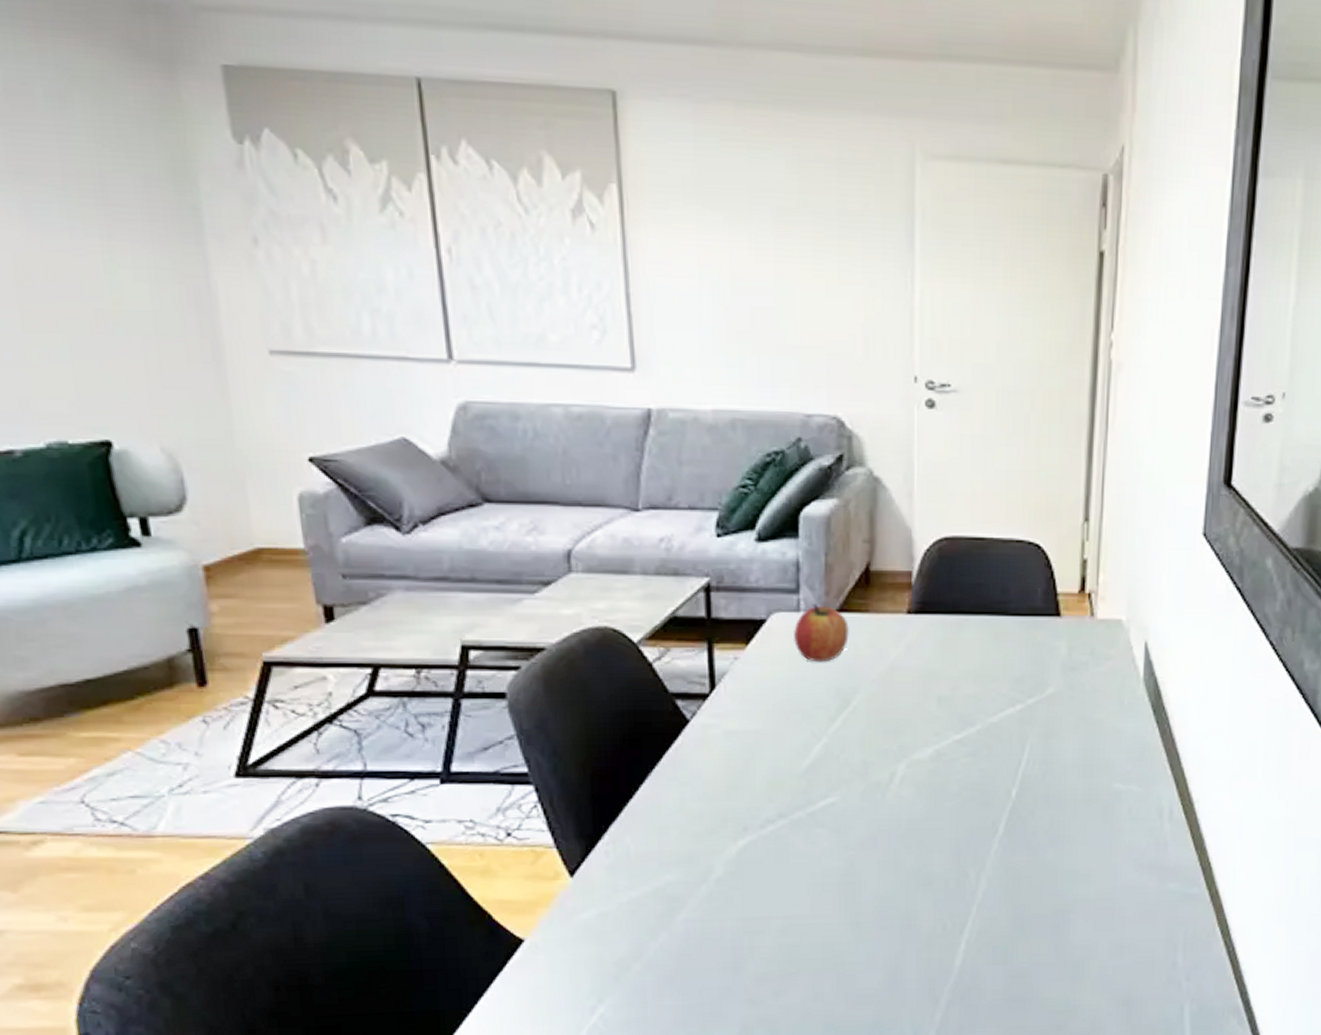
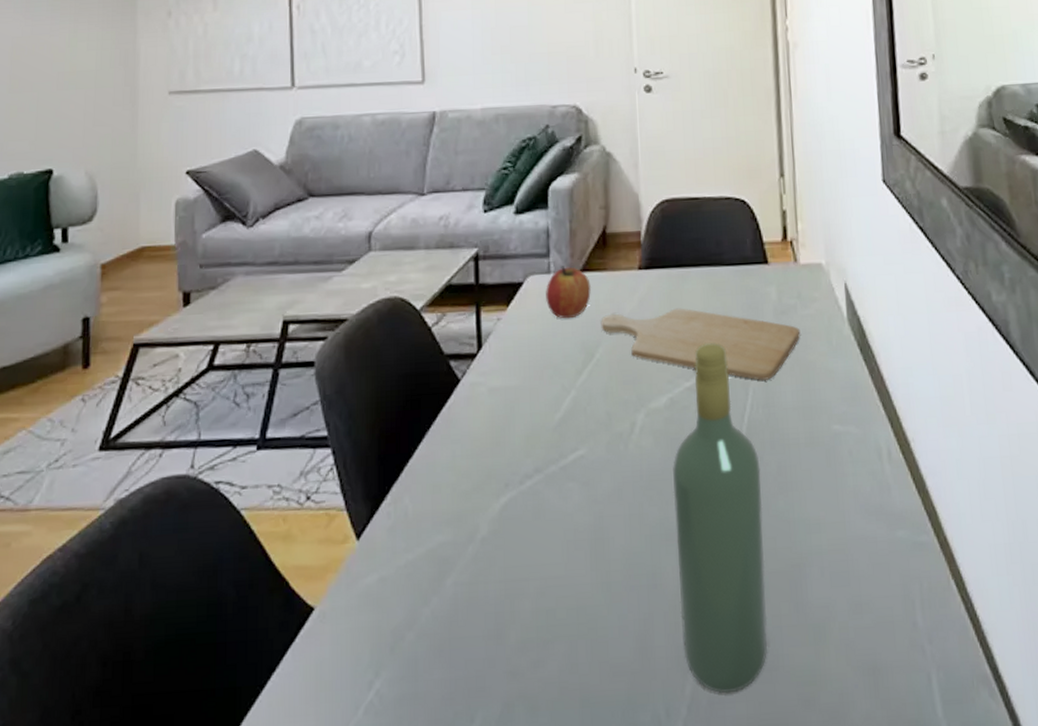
chopping board: none [859,658,1090,737] -> present [601,308,801,381]
wine bottle: none [933,696,1031,1020] -> present [673,343,768,694]

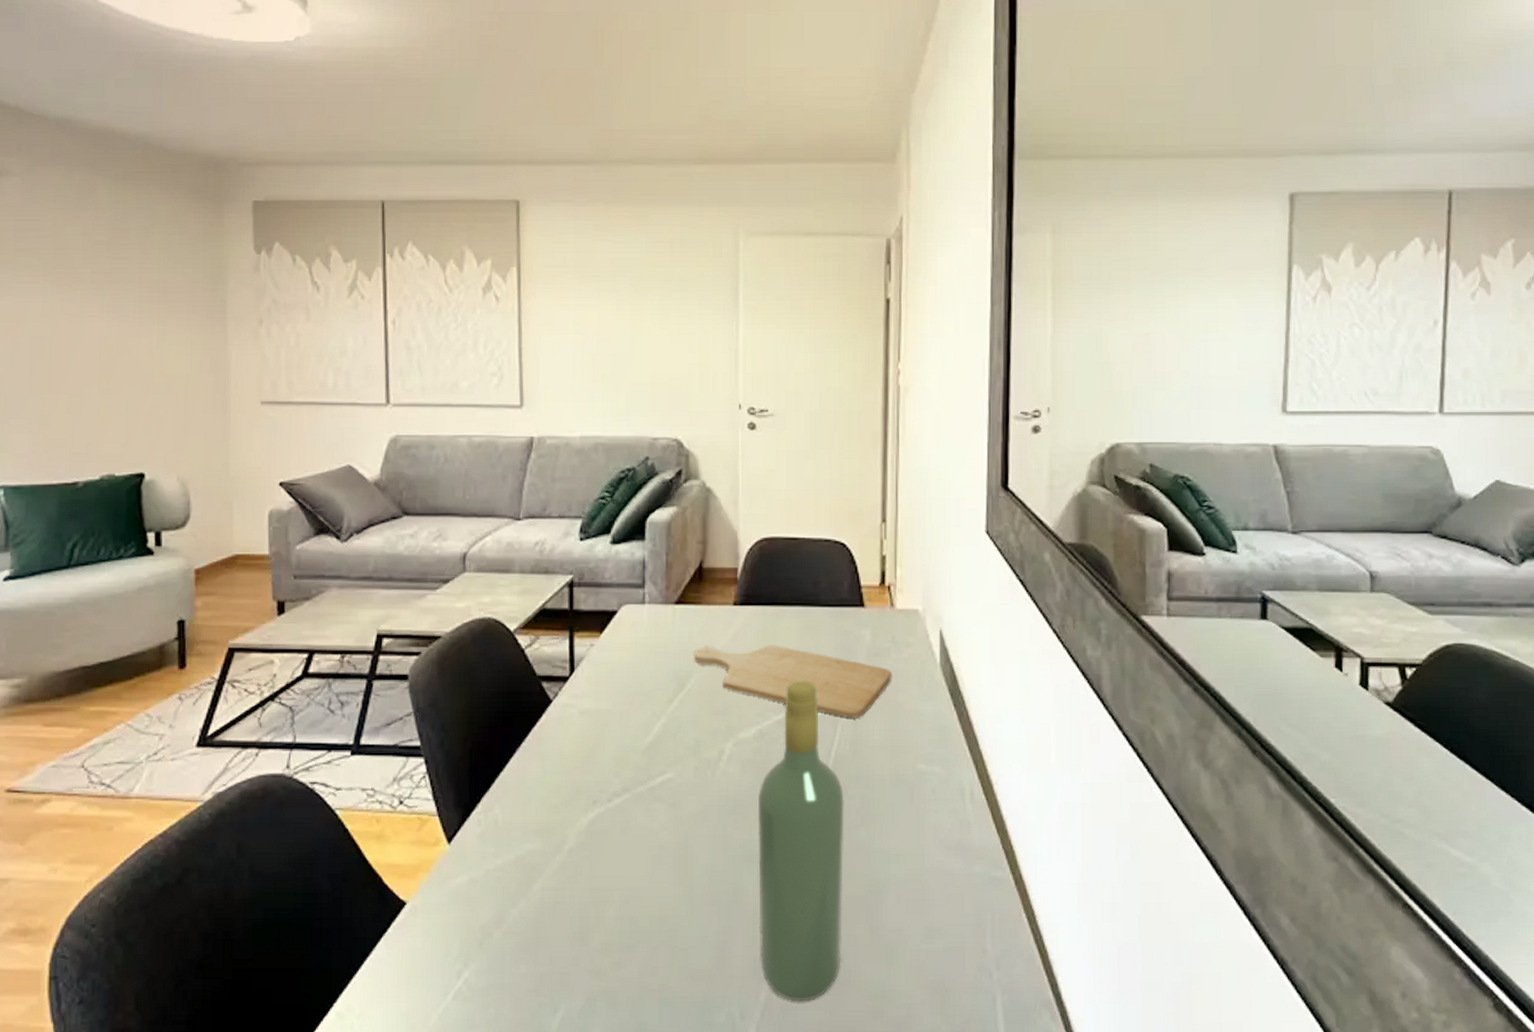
apple: present [546,266,591,319] -> none [640,597,685,649]

